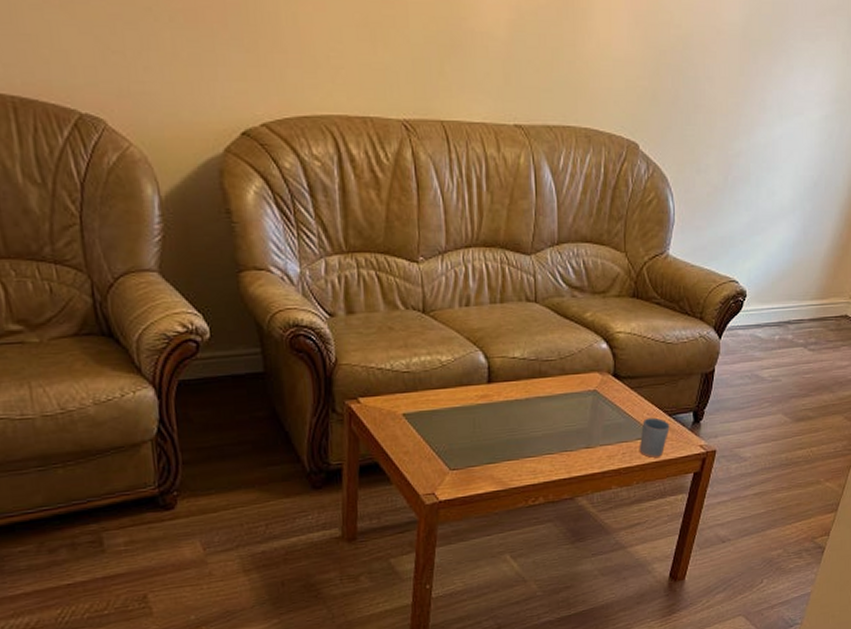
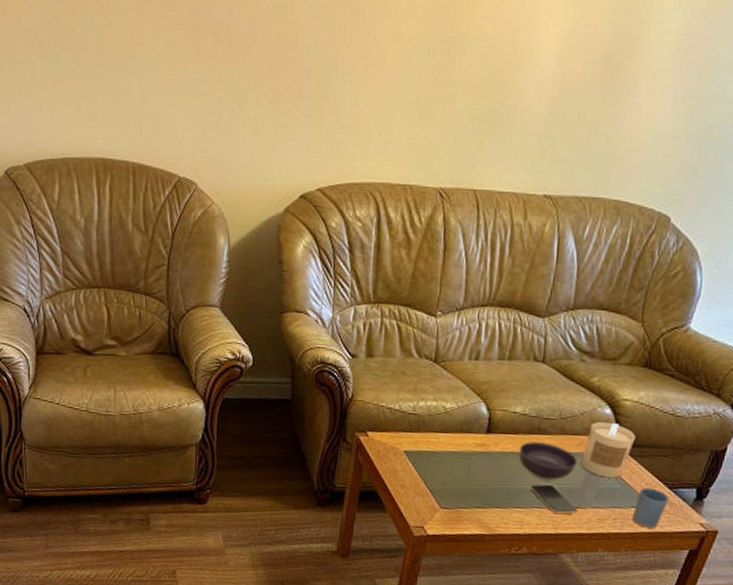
bowl: none [522,385,581,424] -> present [518,441,577,480]
smartphone: none [539,429,588,458] -> present [530,484,578,514]
candle: none [585,356,633,414] -> present [581,421,636,478]

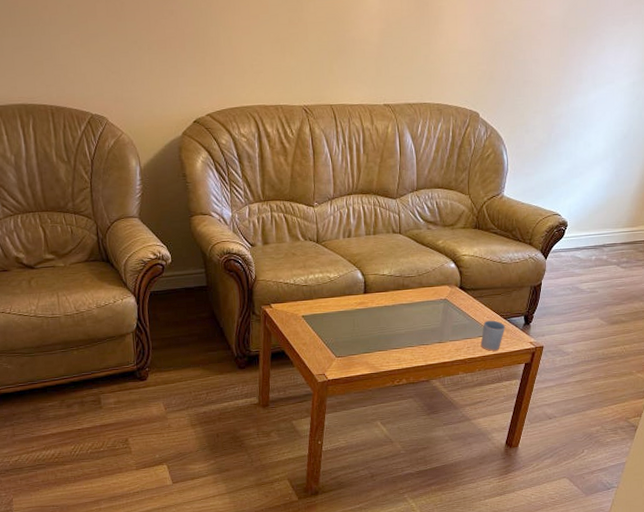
bowl: present [518,441,577,480] -> none [390,295,435,324]
smartphone: present [530,484,578,514] -> none [402,328,441,350]
candle: present [581,421,636,478] -> none [438,273,475,317]

